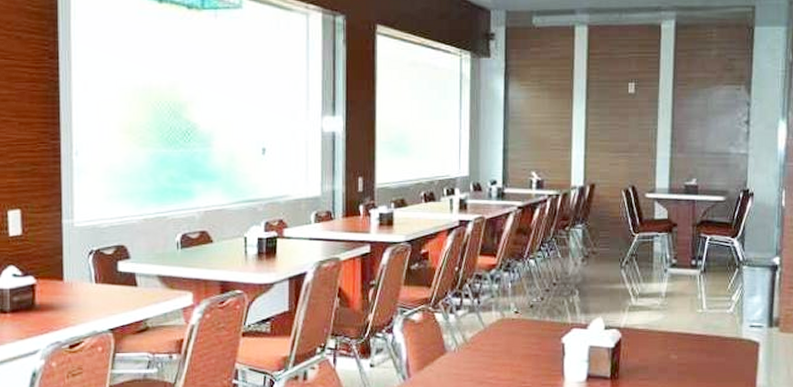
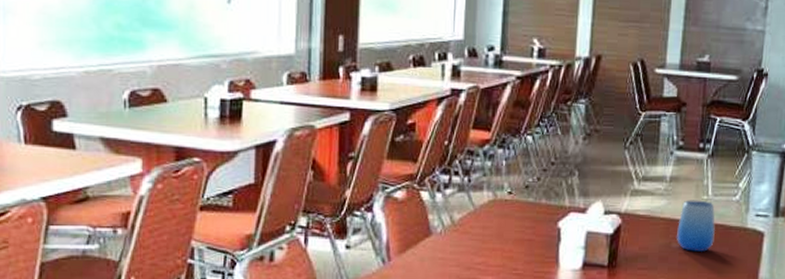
cup: none [675,313,711,362] -> present [677,200,715,252]

